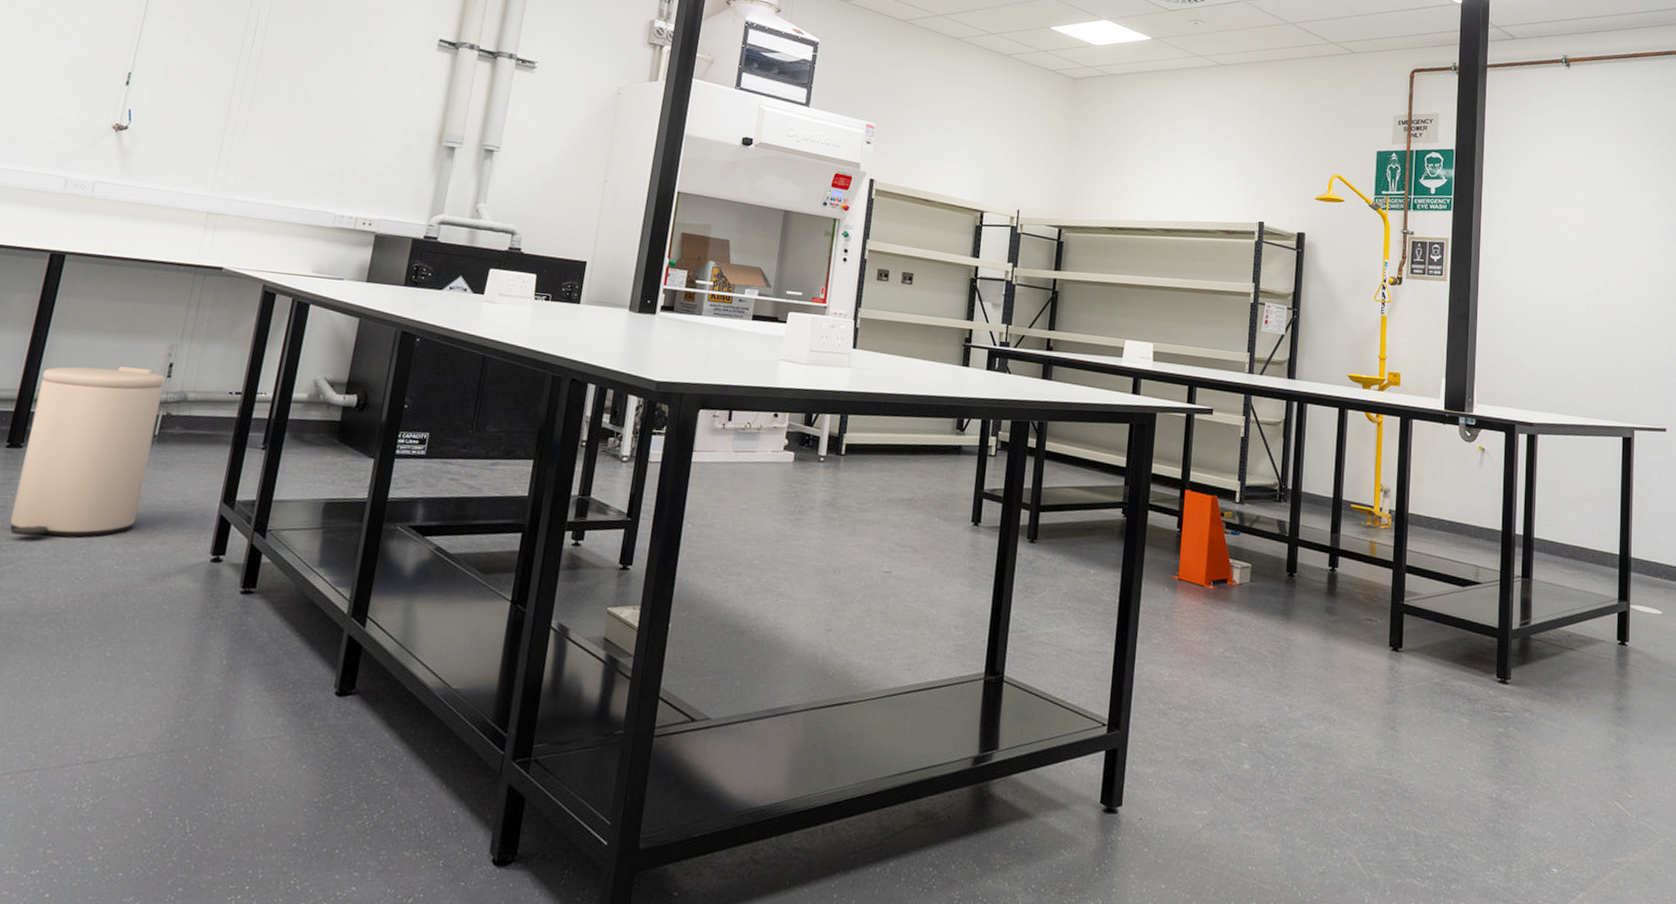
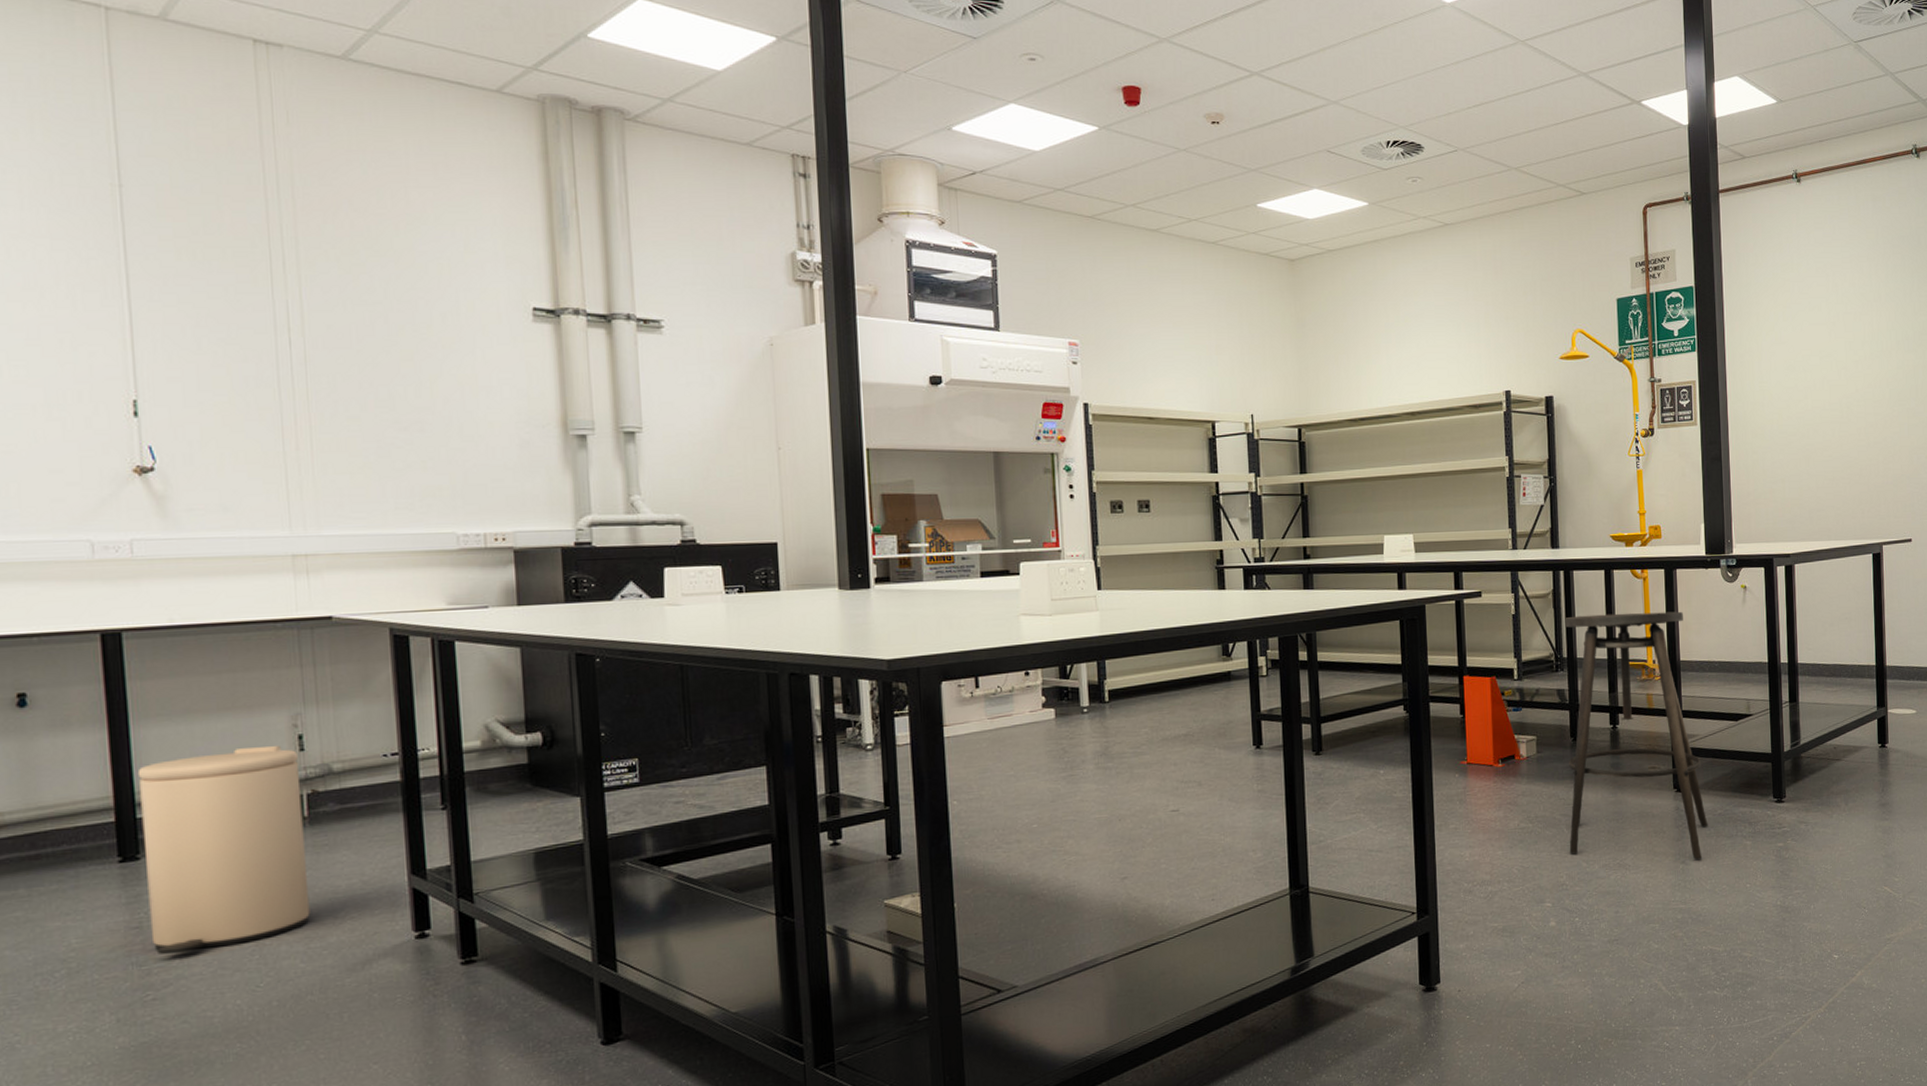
stool: none [1272,448,1423,730] -> present [1565,611,1708,861]

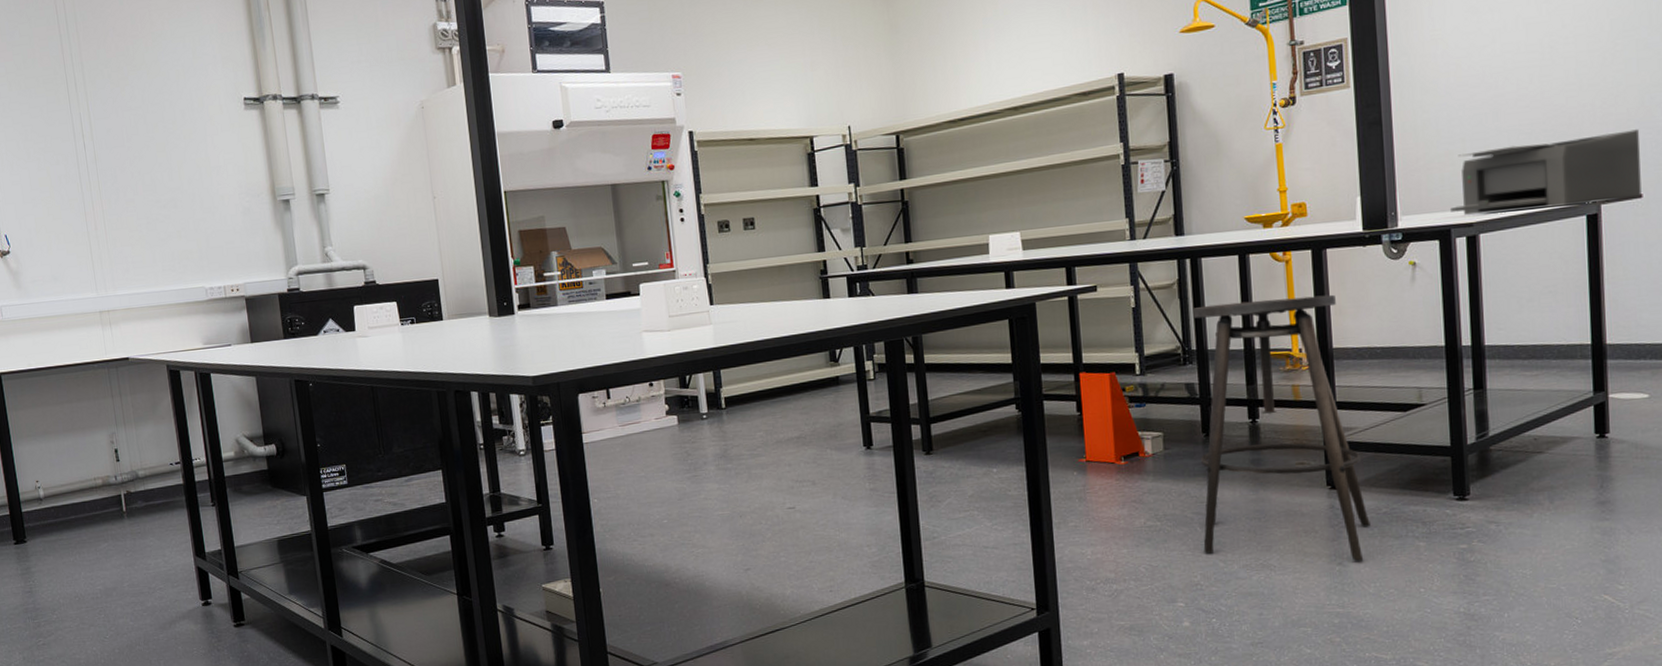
pedal bin: present [137,745,310,954] -> none [19,457,133,612]
printer: none [1773,484,1911,547] -> present [1451,129,1642,215]

